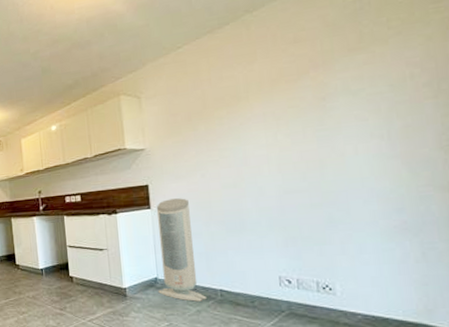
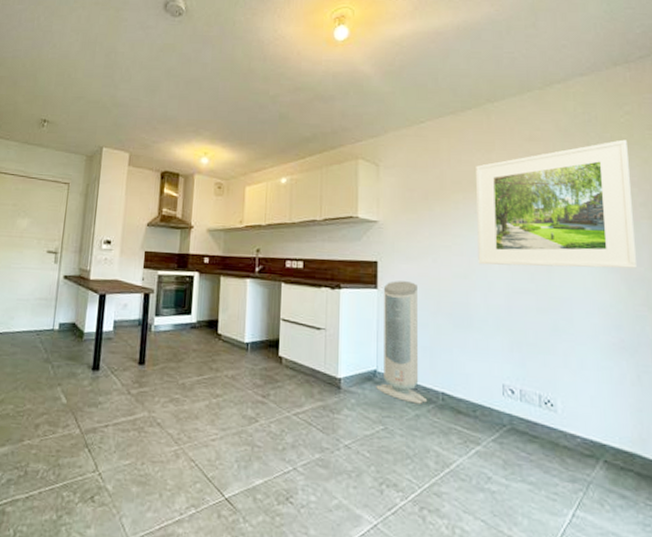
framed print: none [238,19,421,173] -> present [476,139,638,269]

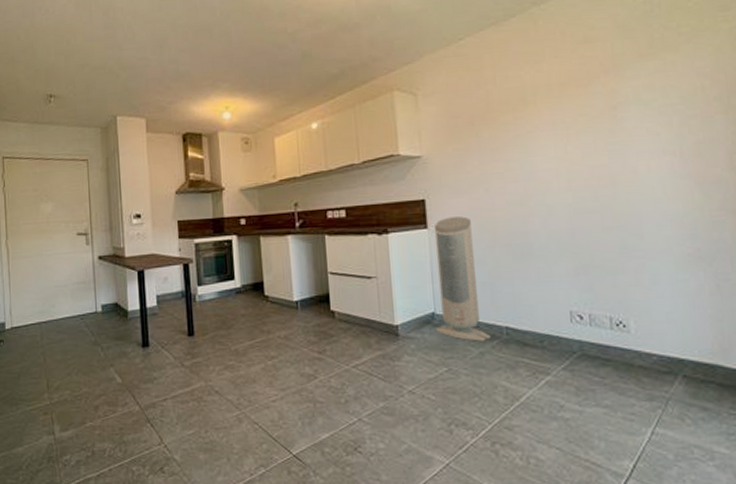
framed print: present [476,139,638,269] -> none [525,26,713,189]

